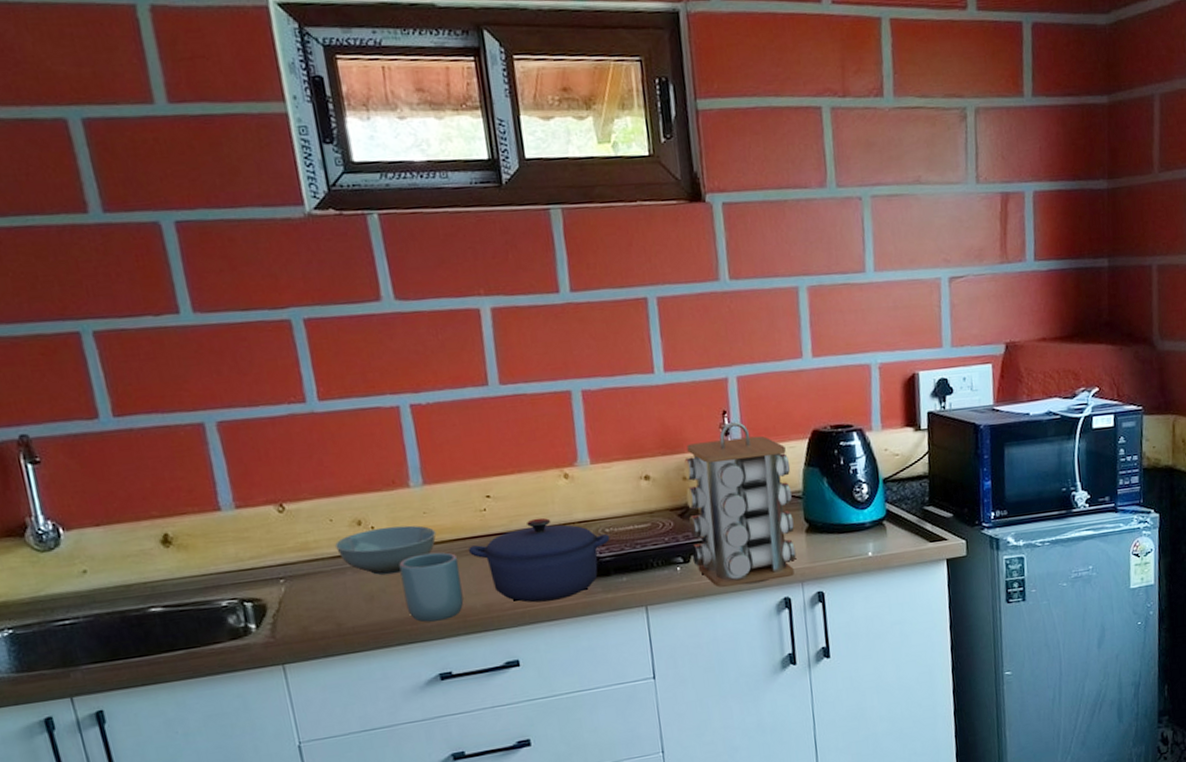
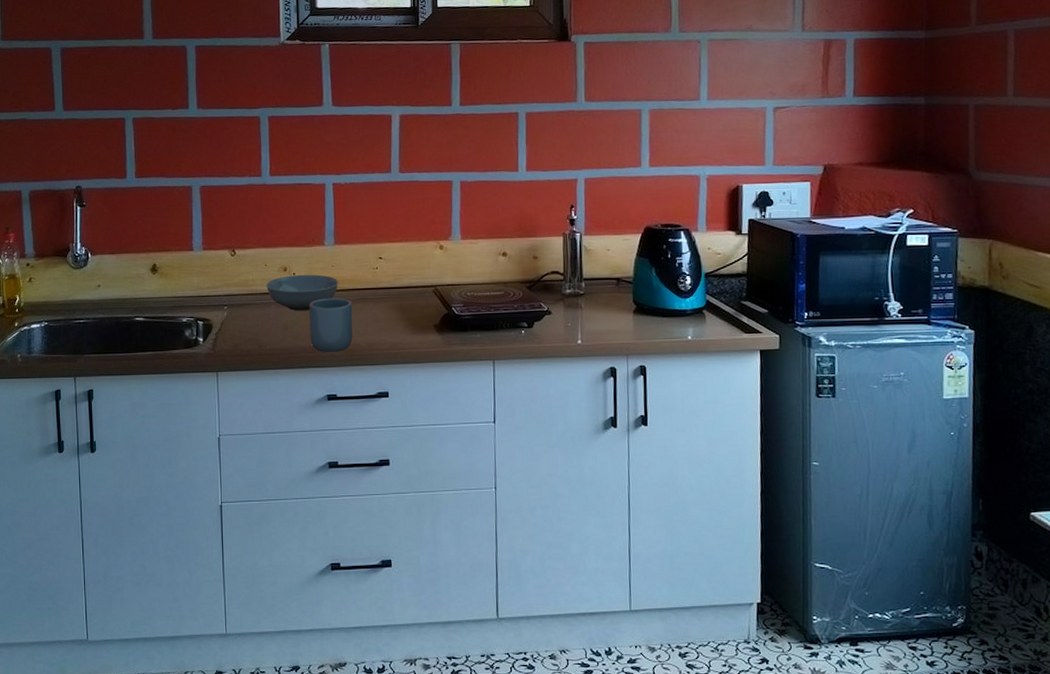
cooking pot: present [469,517,610,603] -> none [361,278,471,348]
spice rack: present [683,421,797,588] -> none [535,214,624,353]

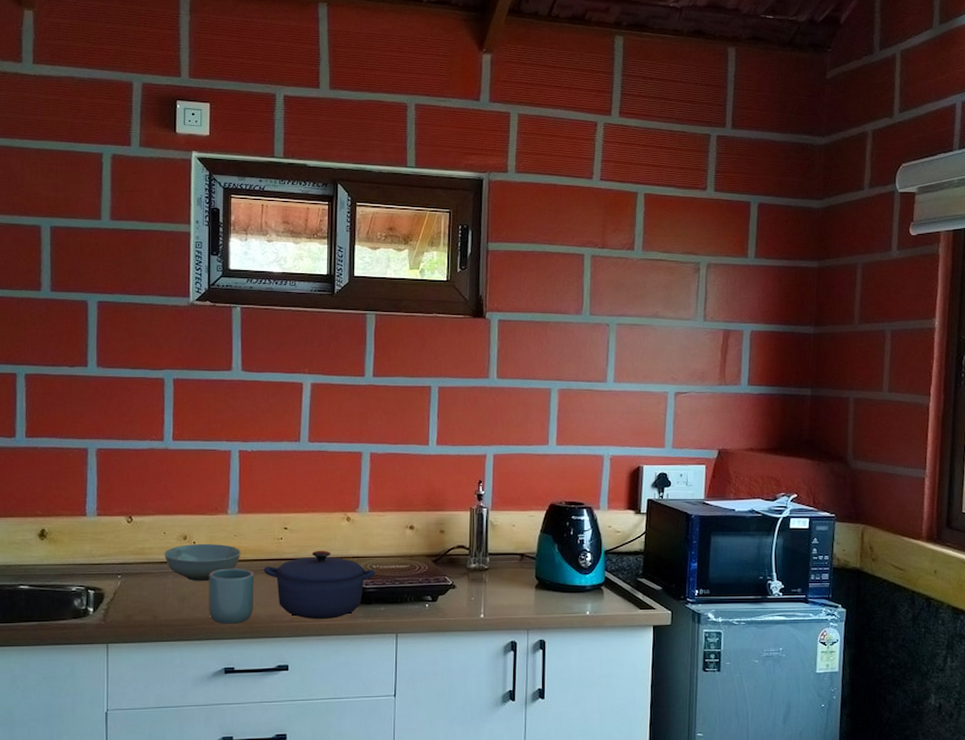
cooking pot: none [361,278,471,348] -> present [264,550,376,620]

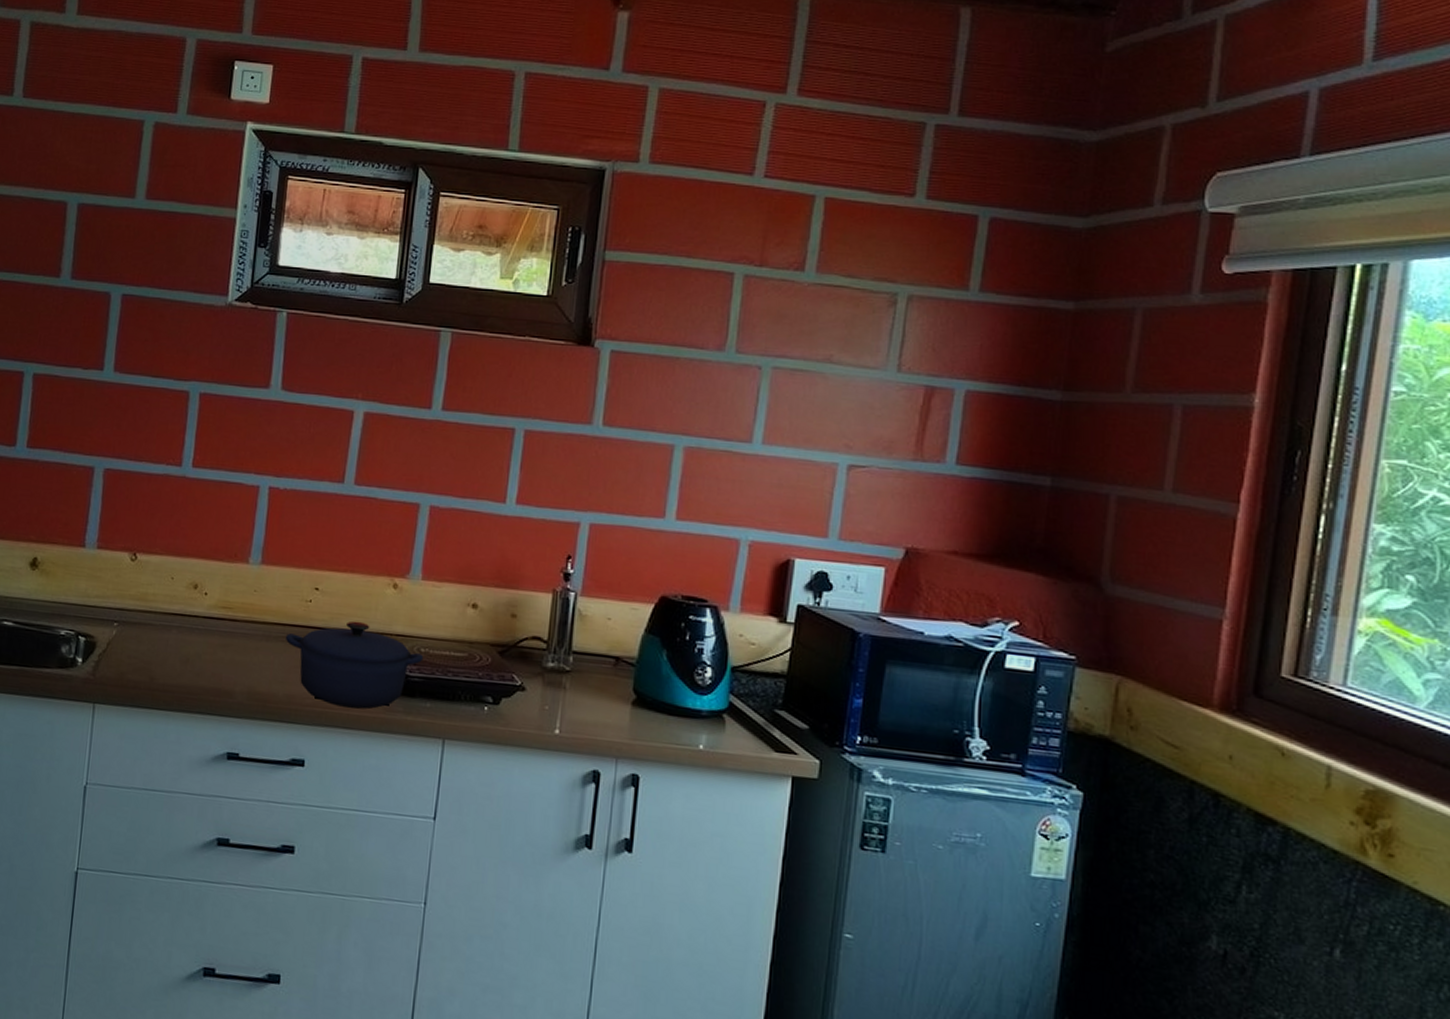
bowl: present [163,544,241,582] -> none [168,595,261,643]
mug: present [209,568,255,625] -> none [215,629,274,700]

